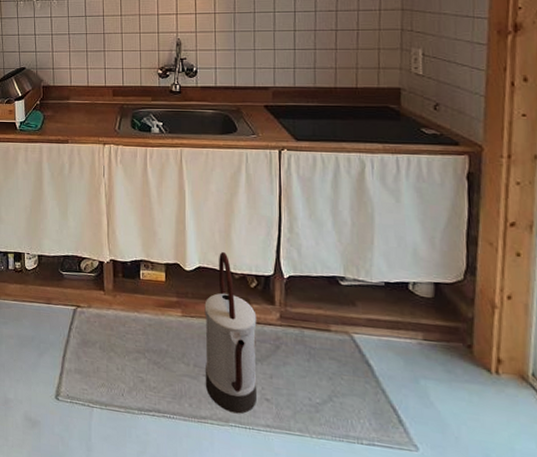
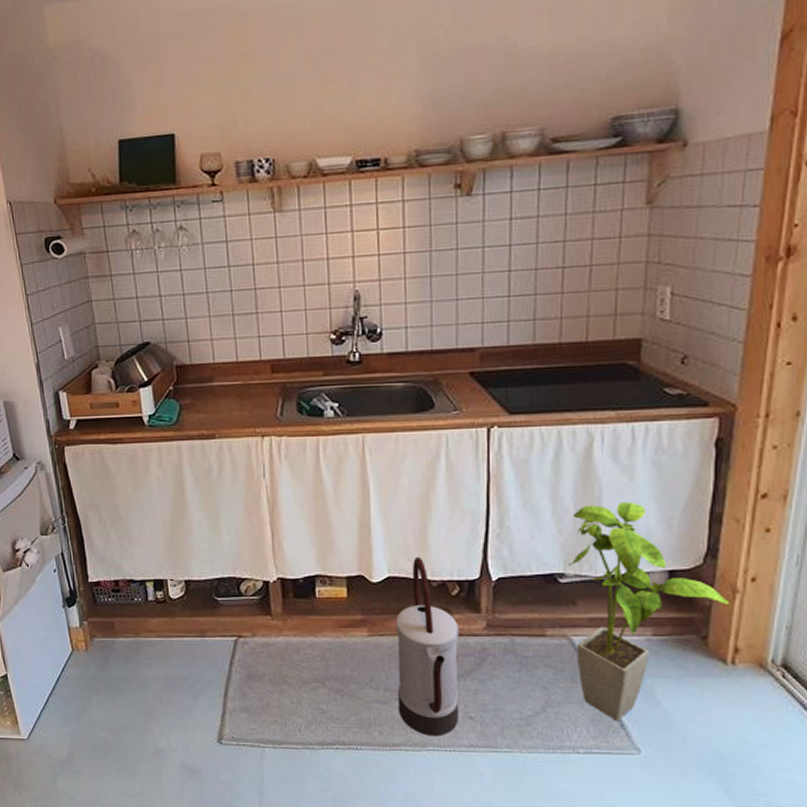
house plant: none [348,219,490,417] -> present [569,501,730,721]

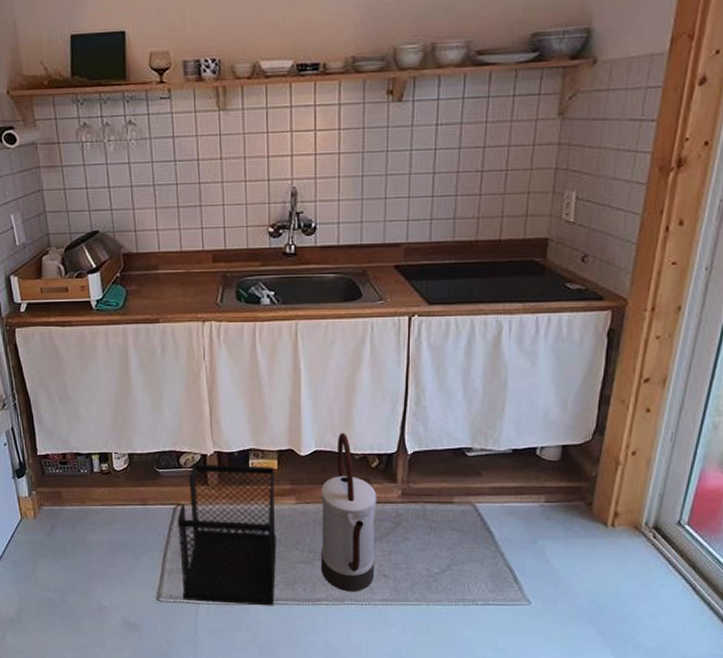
wastebasket: none [238,591,349,751] -> present [177,463,277,606]
house plant: present [569,501,730,721] -> none [476,384,613,577]

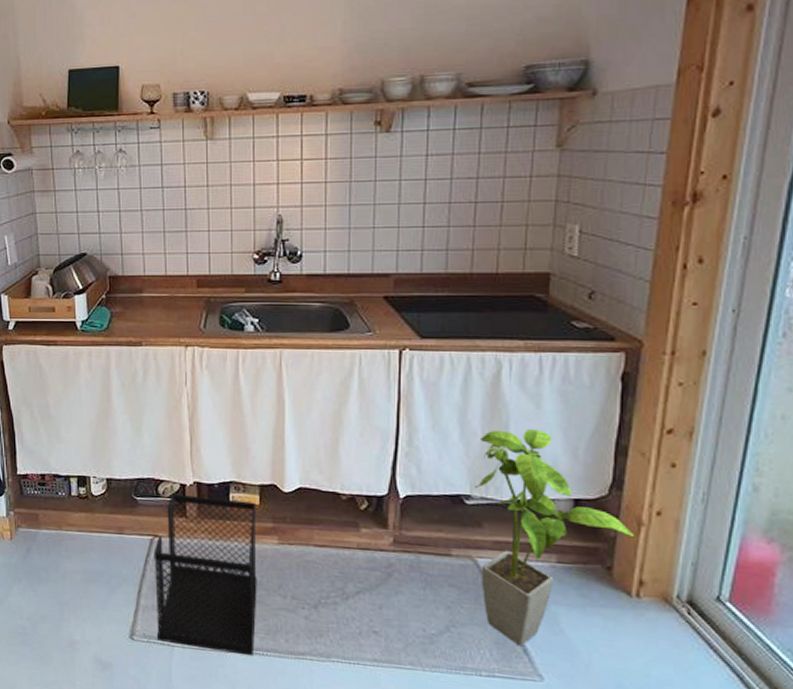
watering can: present [320,432,377,592] -> none [304,469,366,649]
house plant: none [476,384,613,577] -> present [475,428,635,646]

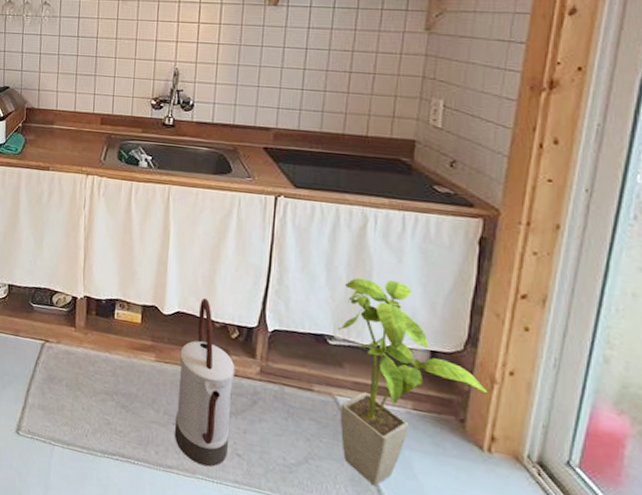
wastebasket: present [153,493,257,656] -> none [40,304,138,464]
watering can: none [304,469,366,649] -> present [174,297,235,467]

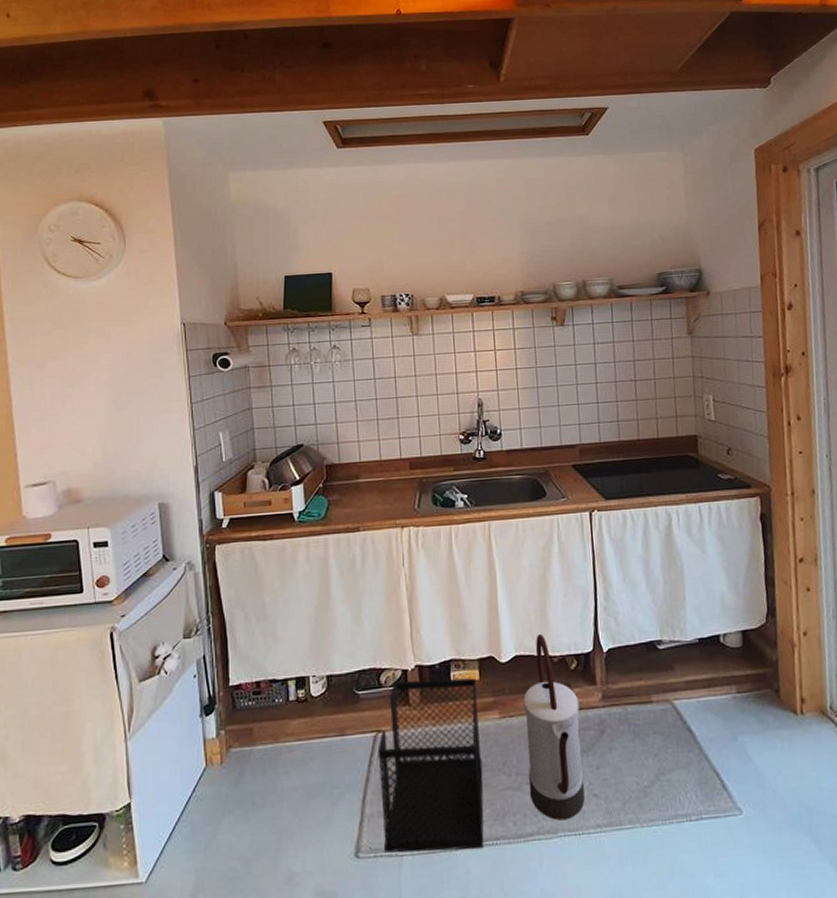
wastebasket: none [40,304,138,464] -> present [377,677,484,853]
house plant: present [338,277,488,486] -> none [663,571,791,782]

